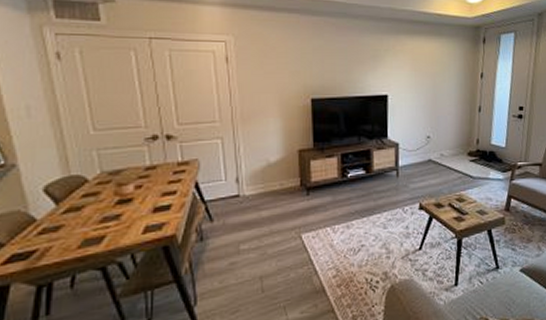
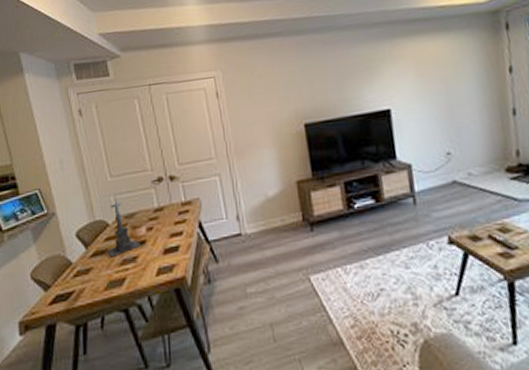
candle holder: none [83,154,127,215] -> present [107,199,141,257]

